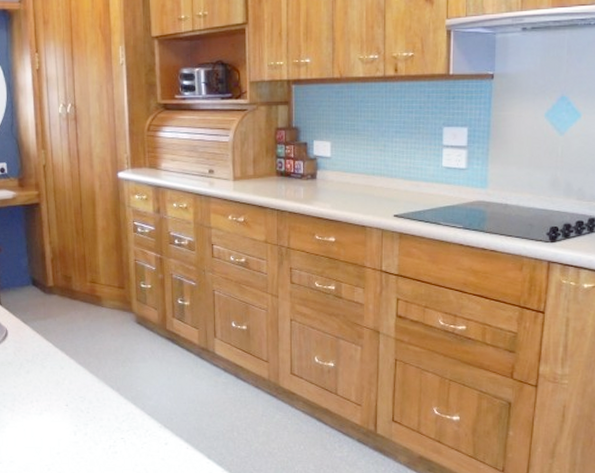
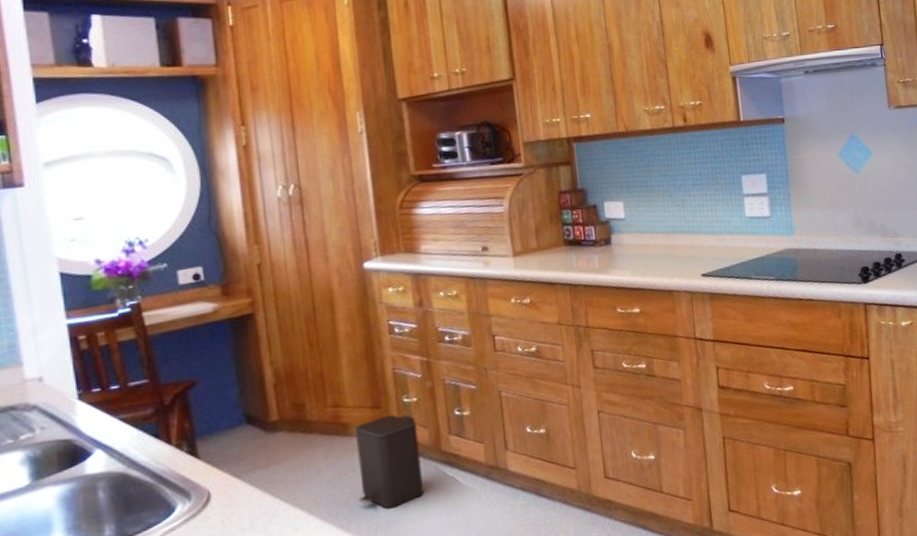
pedal bin: none [105,296,151,366] -> present [354,415,423,510]

